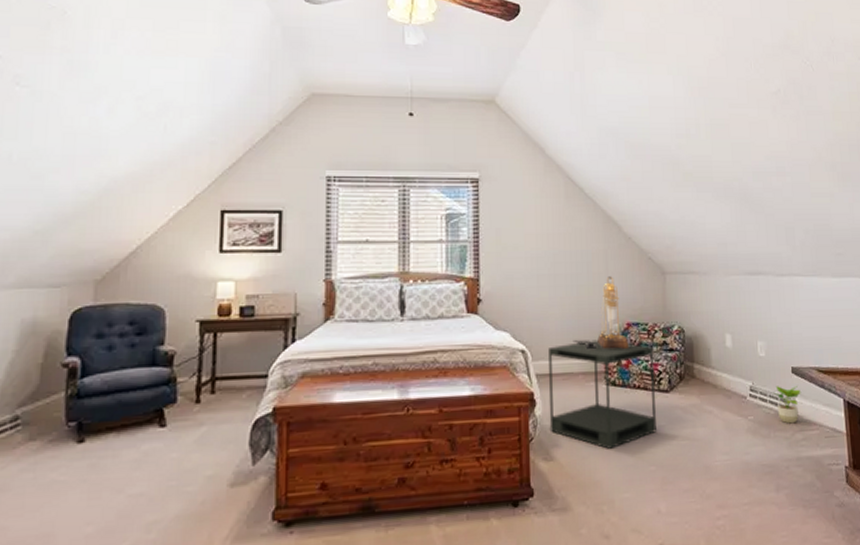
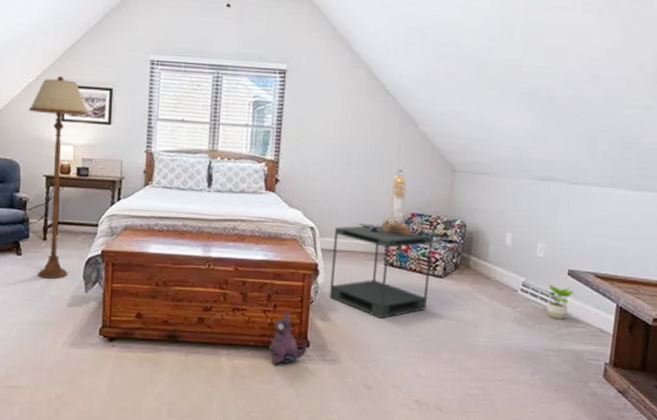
floor lamp: none [176,199,255,454] -> present [28,75,90,279]
plush toy: none [487,456,531,526] -> present [269,312,307,365]

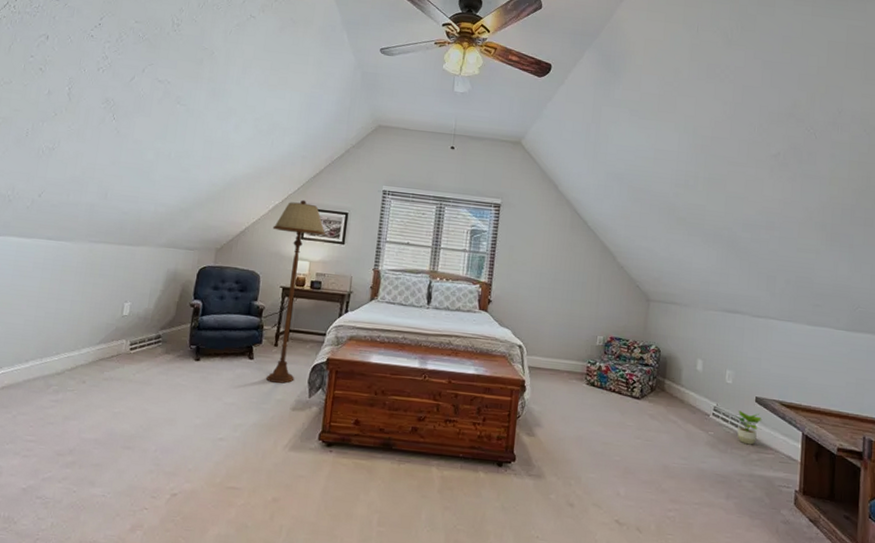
plush toy: present [269,312,307,365] -> none [477,425,513,478]
side table: present [329,225,434,319] -> none [534,346,631,436]
table lamp: present [358,170,411,236] -> none [562,296,610,358]

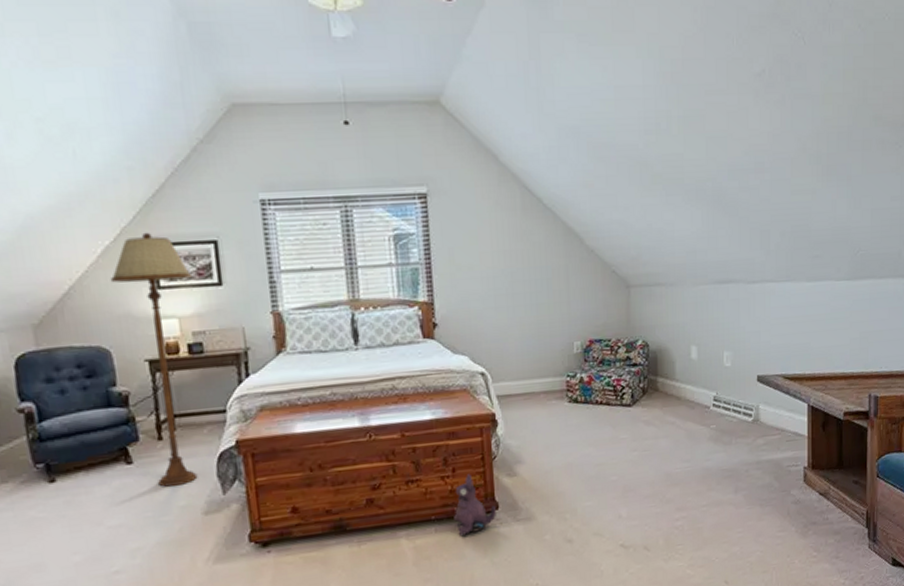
plush toy: none [477,425,513,478] -> present [454,474,496,537]
potted plant: present [734,410,762,445] -> none [736,394,766,430]

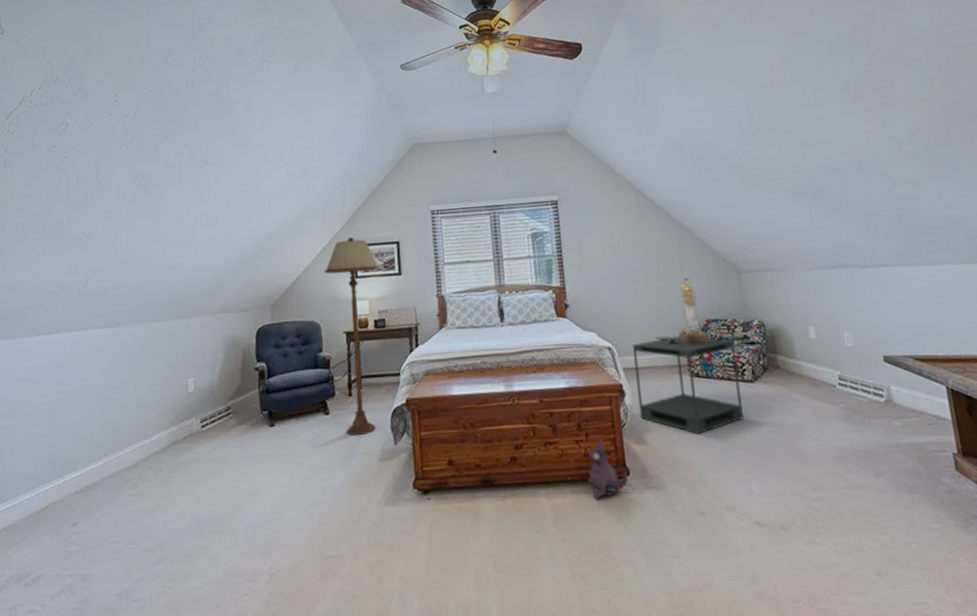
side table: none [509,358,618,463] -> present [633,336,744,434]
table lamp: none [533,292,592,369] -> present [655,278,710,345]

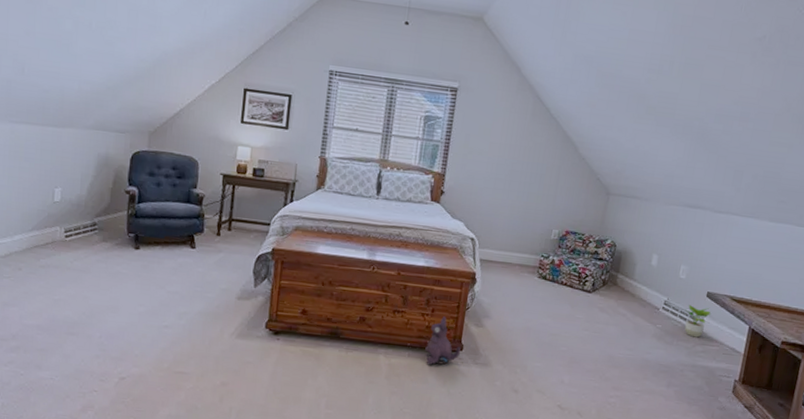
floor lamp: present [324,236,381,435] -> none [209,79,269,273]
side table: present [633,336,744,434] -> none [484,239,585,328]
table lamp: present [655,278,710,345] -> none [516,189,565,252]
potted plant: none [863,374,897,411] -> present [683,305,712,338]

